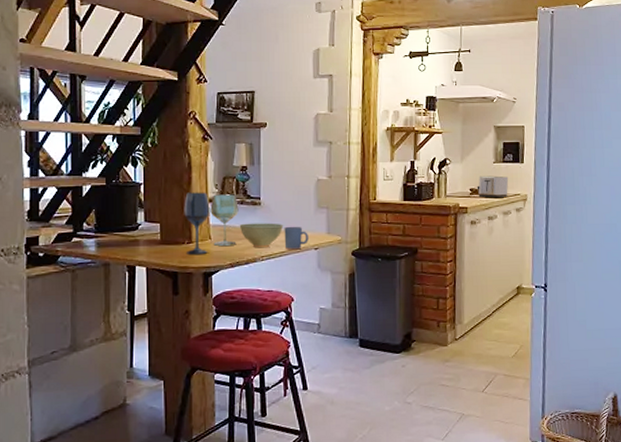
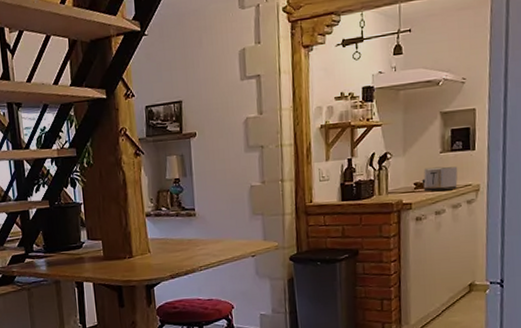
wineglass: present [184,192,210,254] -> none [122,207,149,268]
wine glass: present [210,194,239,246] -> none [147,207,175,259]
bowl: present [239,223,284,248] -> none [176,233,220,259]
mug: present [284,226,308,250] -> none [220,234,245,259]

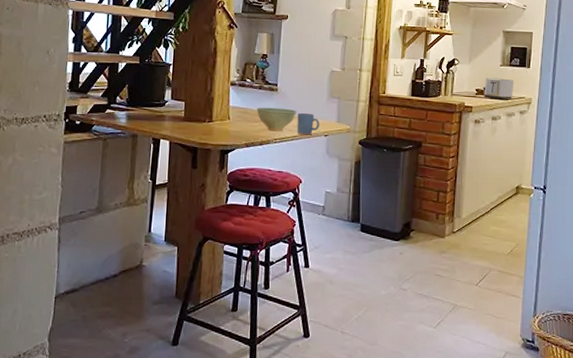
bowl: none [176,233,220,259] -> present [256,107,298,132]
mug: none [220,234,245,259] -> present [296,112,319,135]

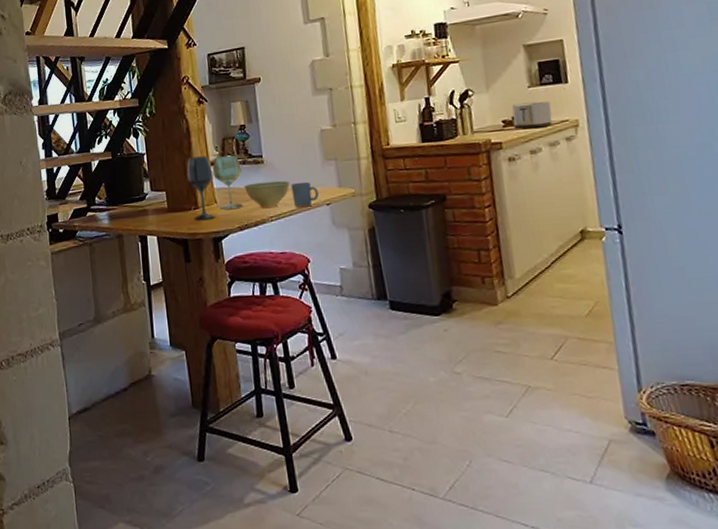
wineglass: none [207,75,231,133] -> present [187,155,215,220]
wine glass: none [231,78,257,127] -> present [212,154,243,210]

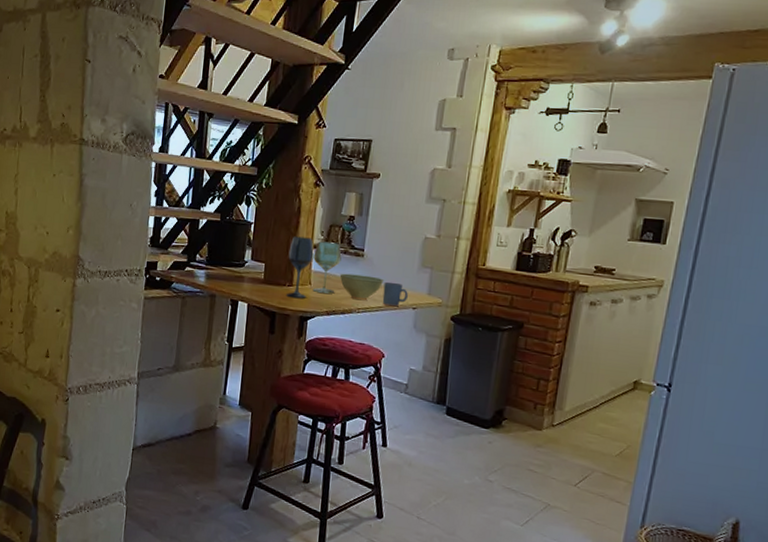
toaster: present [510,101,553,129] -> none [603,253,644,281]

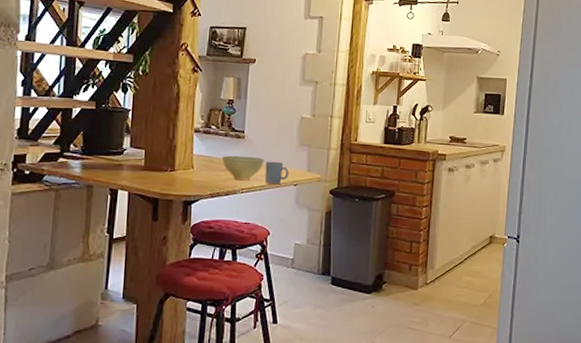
wineglass: present [286,236,314,298] -> none [169,121,195,183]
wine glass: present [312,241,342,294] -> none [194,125,223,176]

